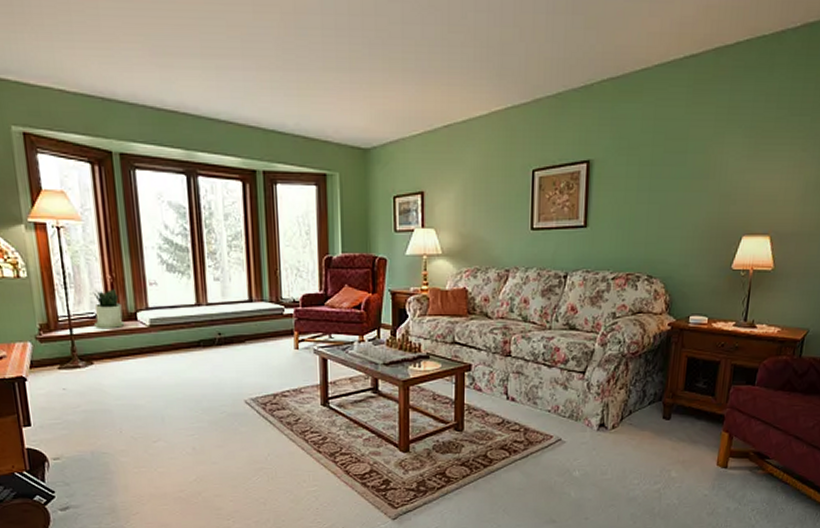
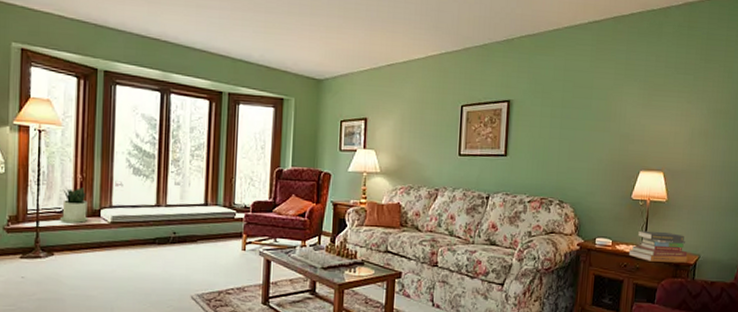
books: none [726,305,795,339] -> present [628,230,688,263]

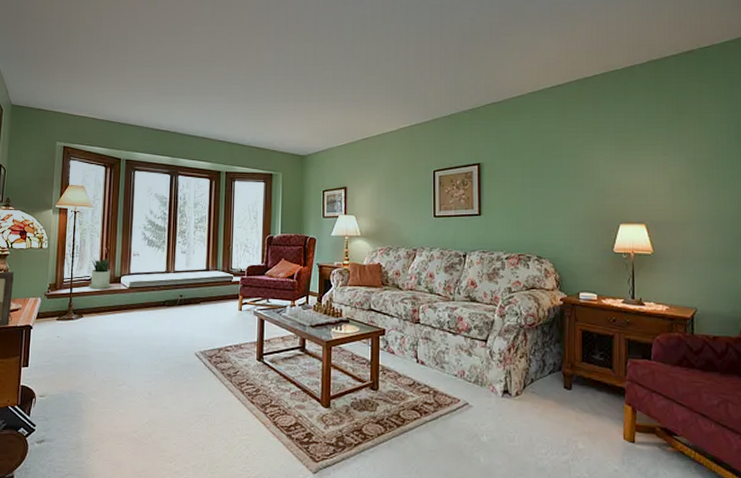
books: present [628,230,688,263] -> none [616,284,683,317]

